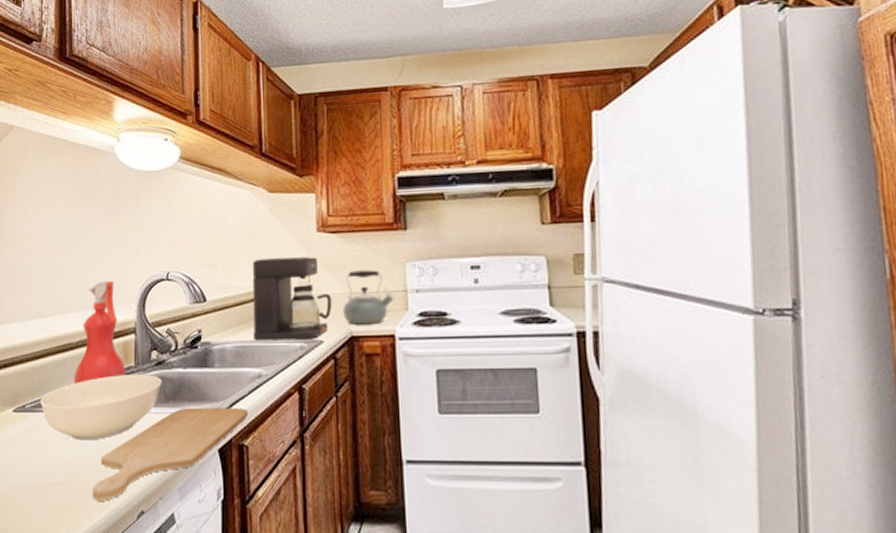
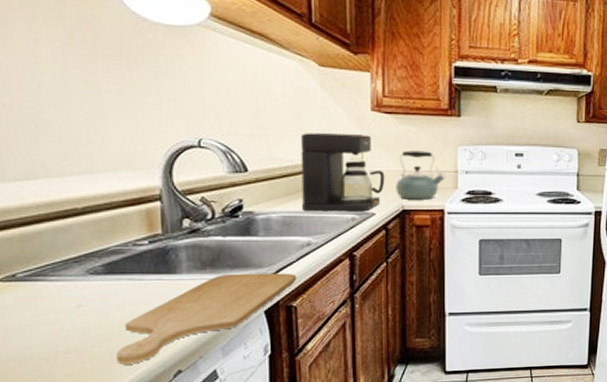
bowl: present [40,374,162,440] -> none [36,242,197,308]
spray bottle: present [73,280,125,384] -> none [81,143,151,252]

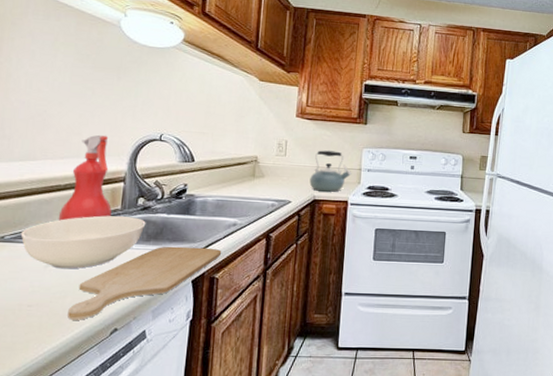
bowl: none [36,242,197,308] -> present [20,215,146,269]
spray bottle: none [81,143,151,252] -> present [58,134,112,221]
coffee maker: present [300,133,385,212] -> none [232,132,302,200]

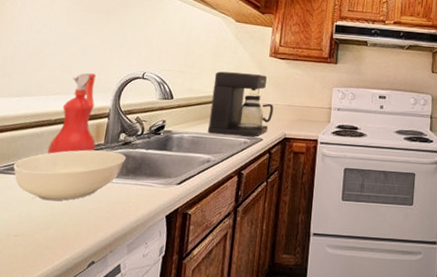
chopping board: present [68,246,222,320] -> none [50,181,196,252]
coffee maker: none [232,132,302,200] -> present [207,71,274,137]
kettle: present [309,150,352,192] -> none [281,89,322,131]

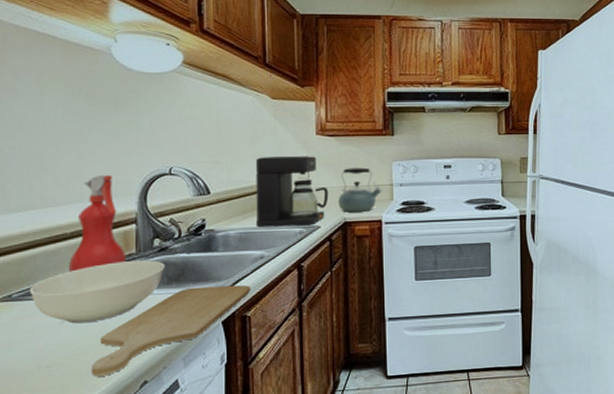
chopping board: none [50,181,196,252] -> present [91,285,251,377]
kettle: none [281,89,322,131] -> present [338,167,383,213]

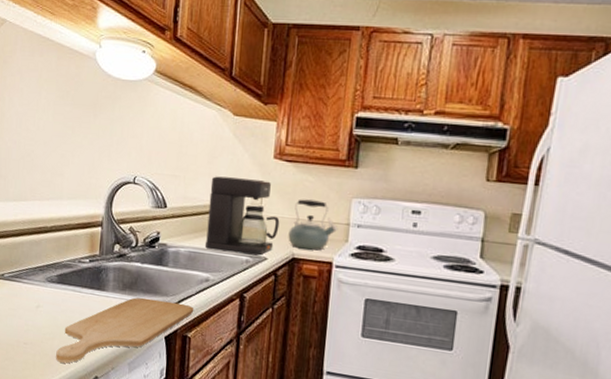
bowl: present [29,260,165,324] -> none [16,260,122,312]
spray bottle: present [68,174,126,272] -> none [46,176,91,263]

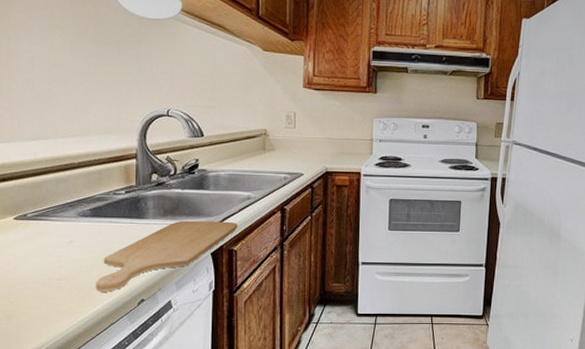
coffee maker: present [204,176,280,256] -> none [244,105,313,172]
kettle: present [288,199,338,250] -> none [321,121,364,163]

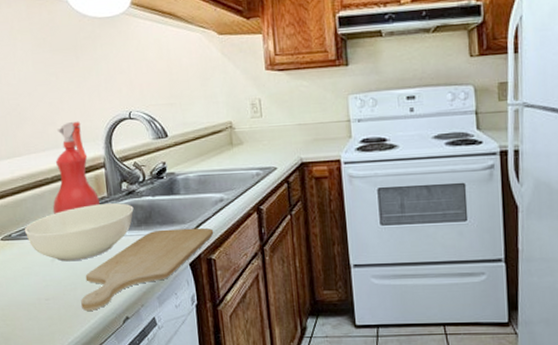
bowl: none [42,192,162,245] -> present [24,203,134,262]
spray bottle: none [76,111,127,198] -> present [52,121,100,214]

